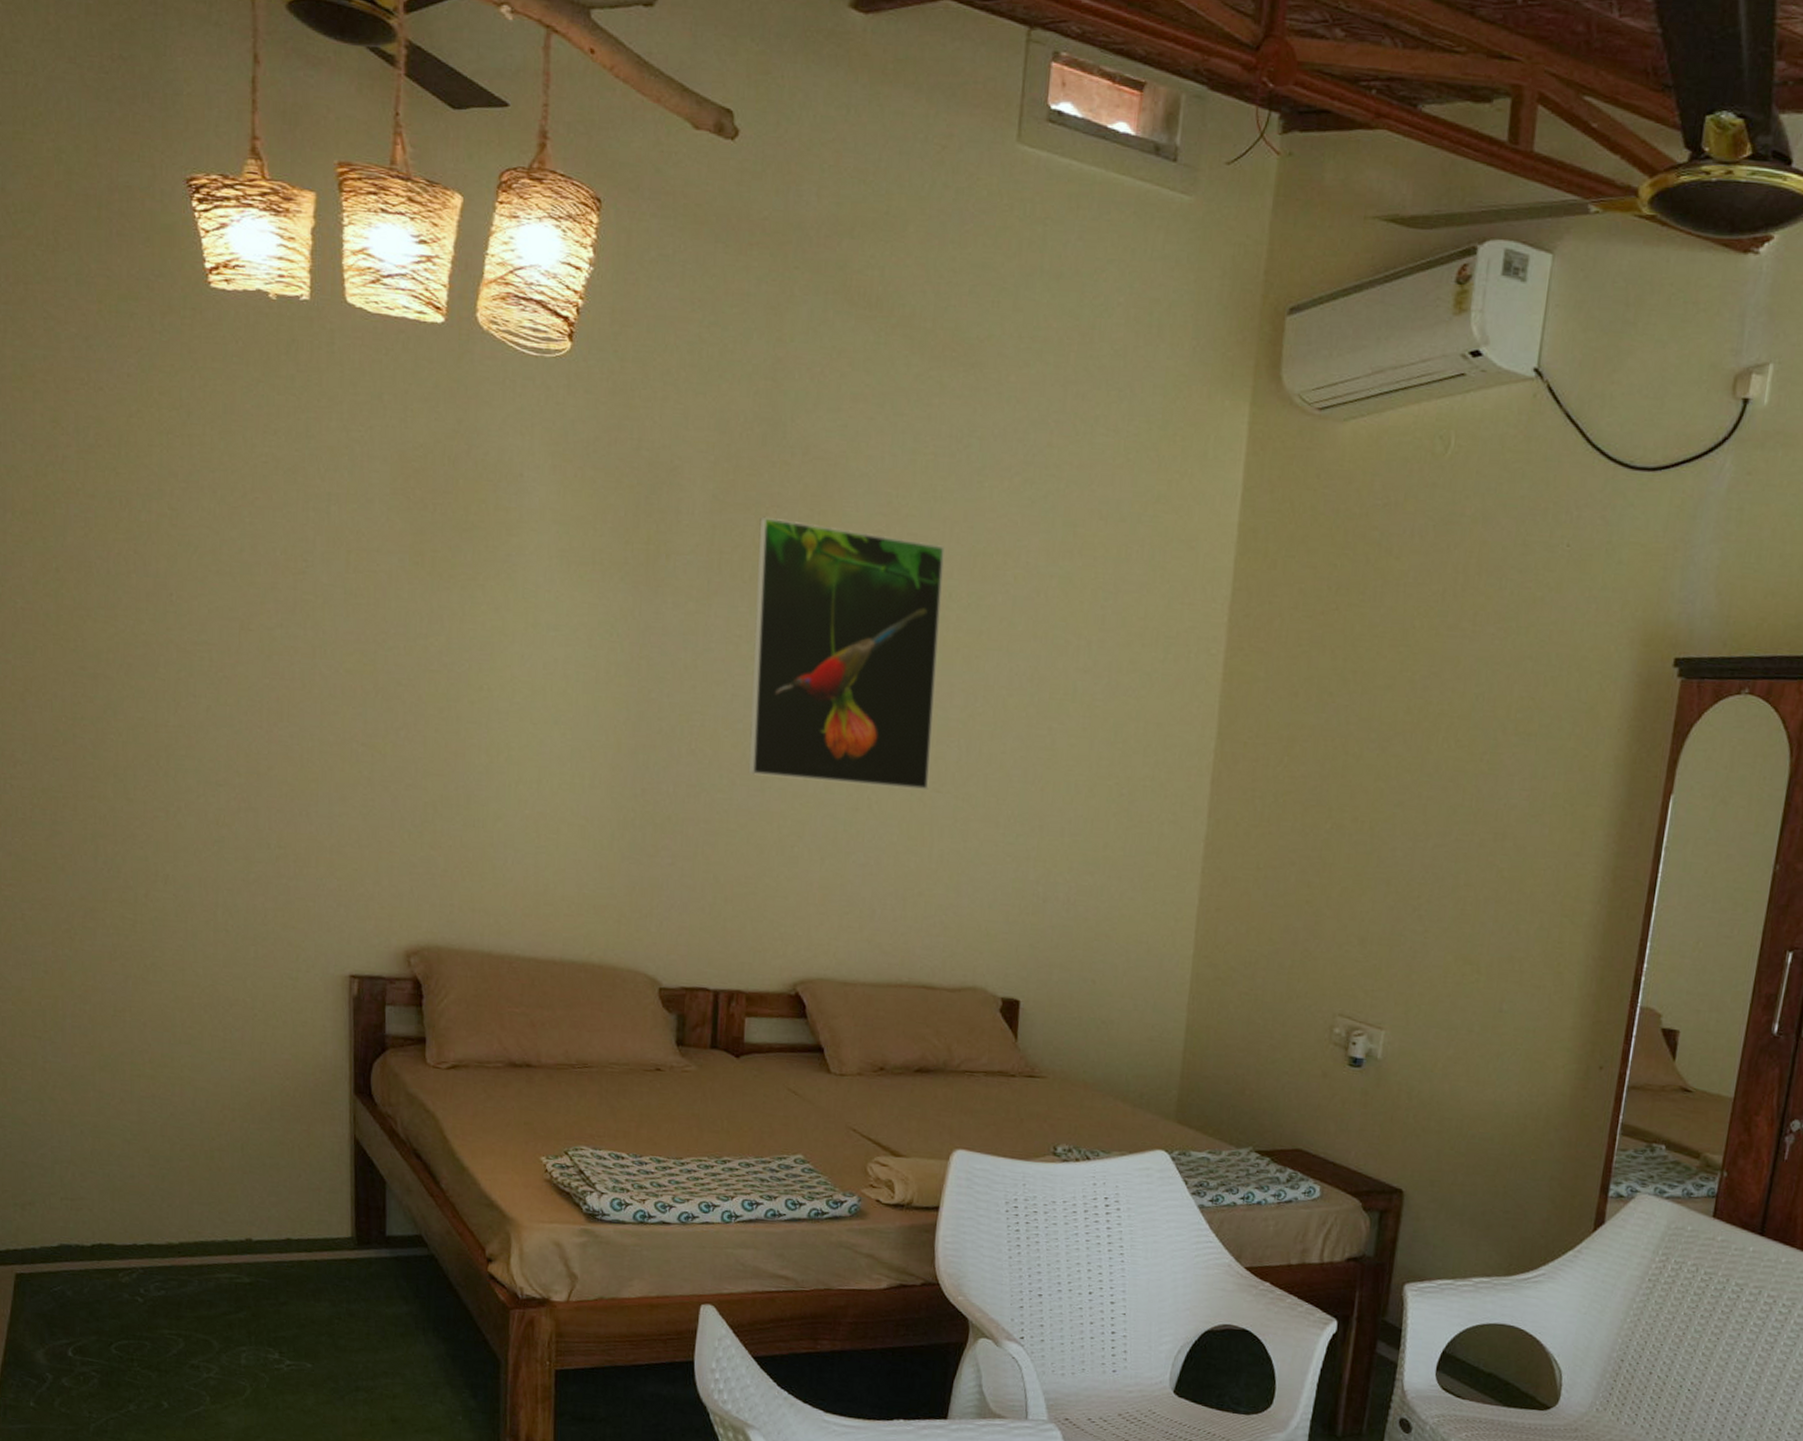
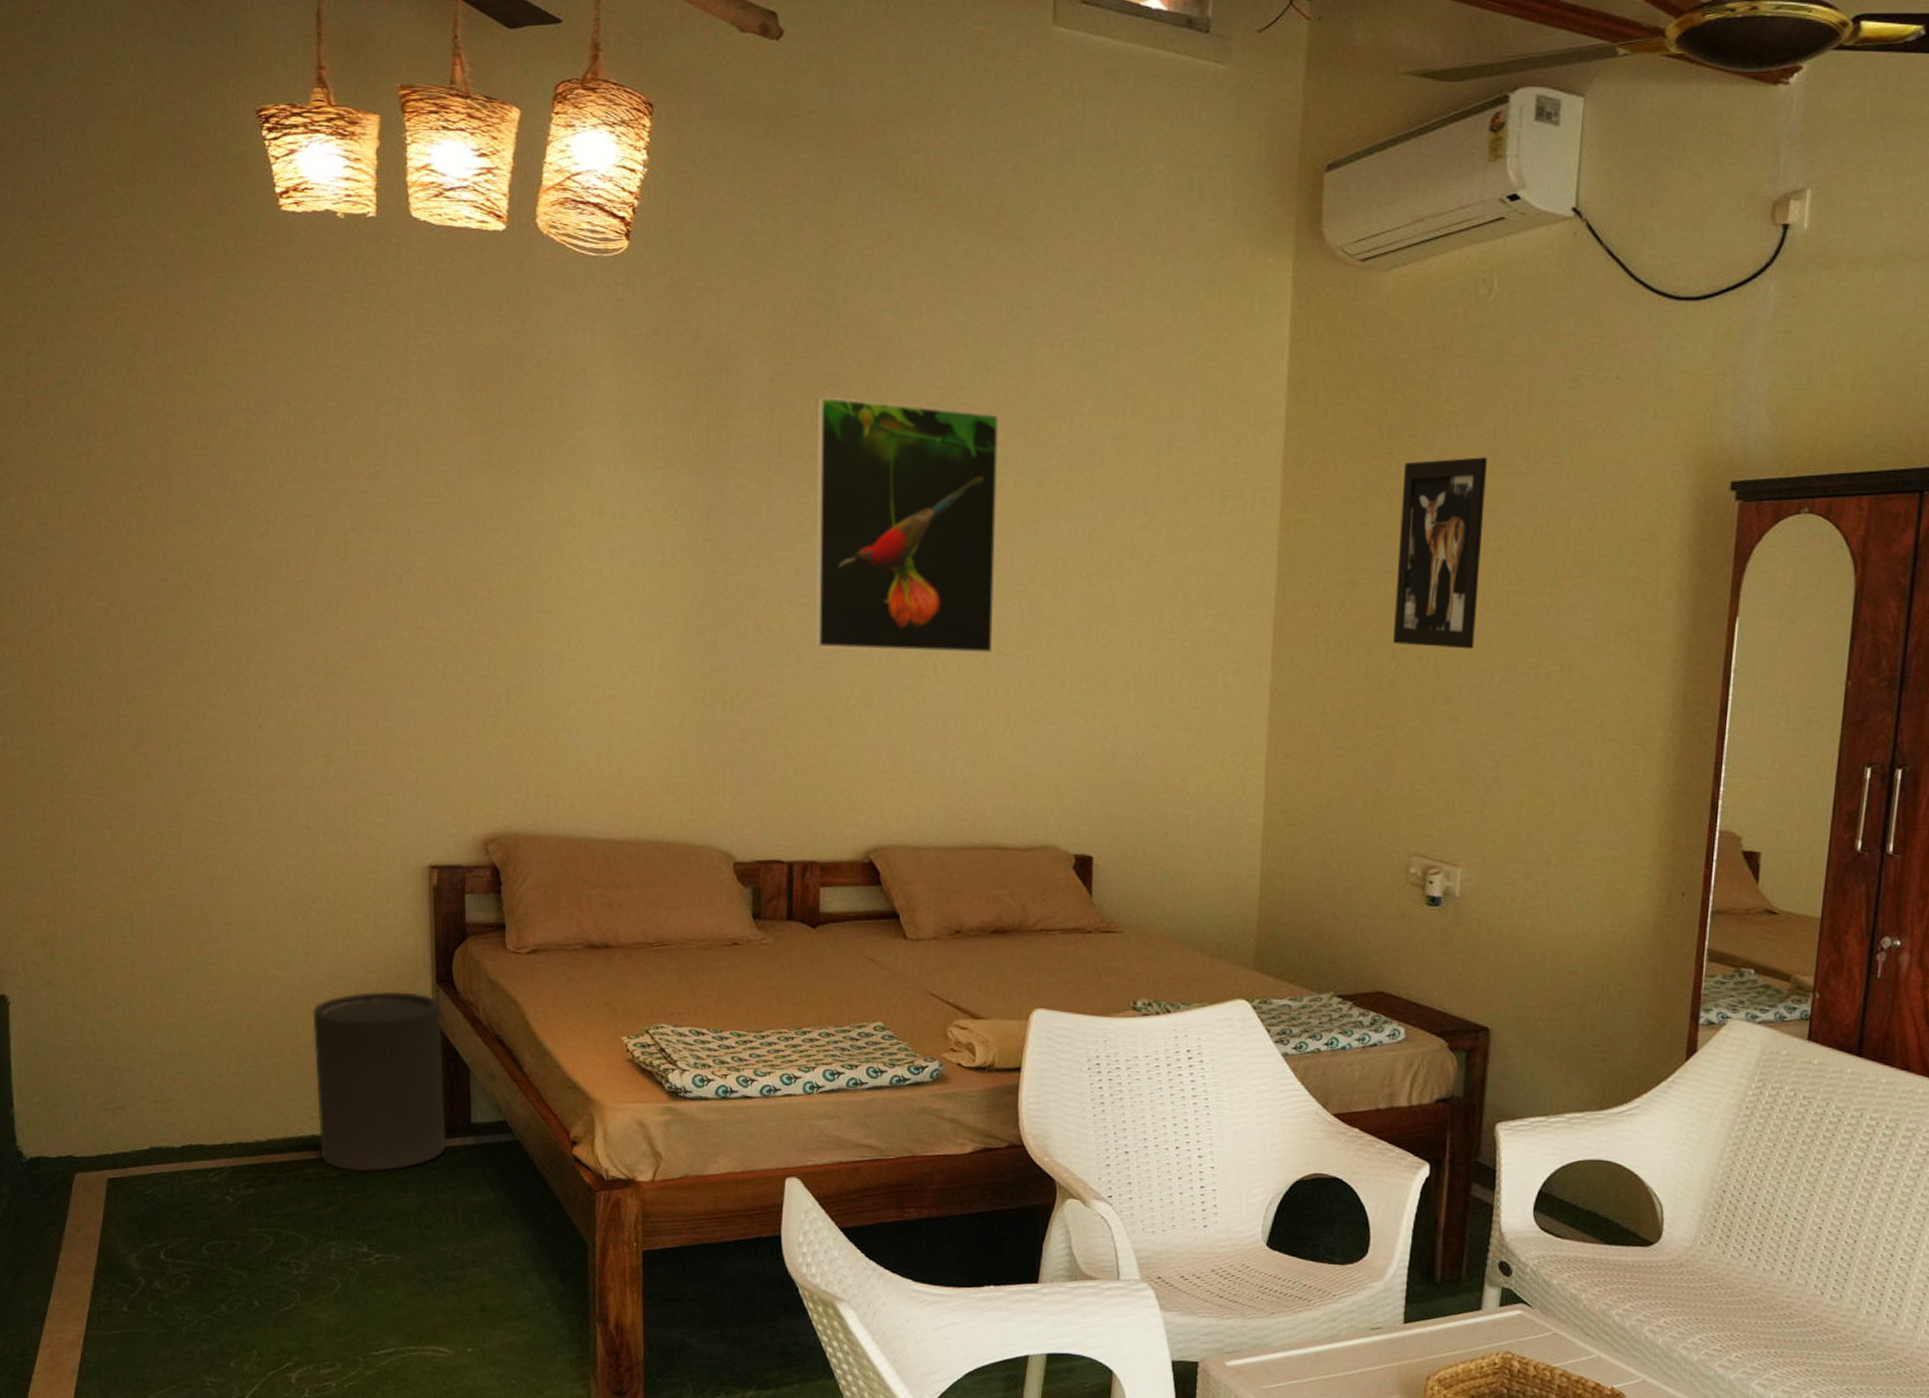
trash can: none [227,1099,361,1280] -> present [313,991,447,1172]
wall art: none [1330,618,1434,813] -> present [1393,457,1487,650]

